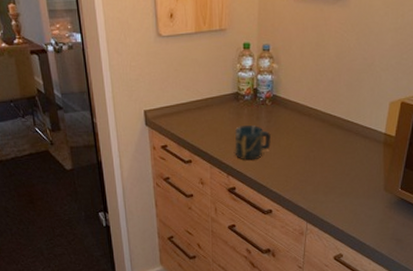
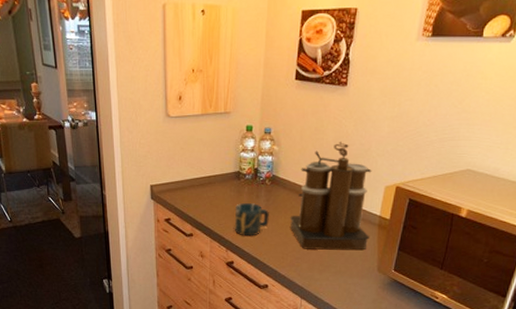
coffee maker: none [292,56,376,171] -> present [290,141,372,250]

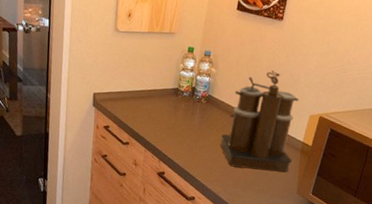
cup: present [234,203,269,236] -> none [168,118,202,150]

